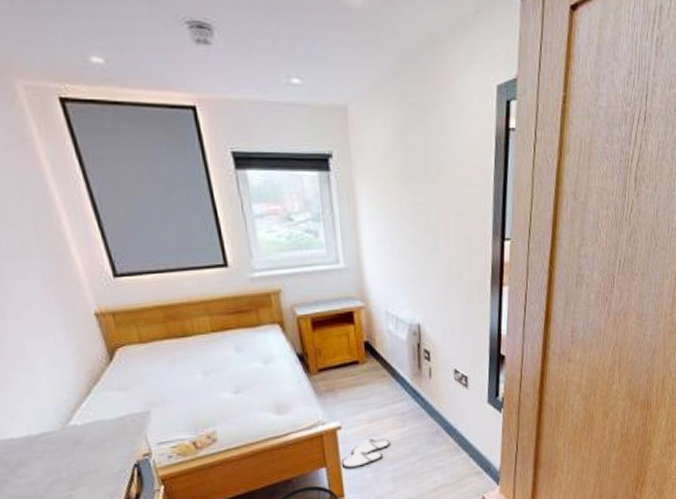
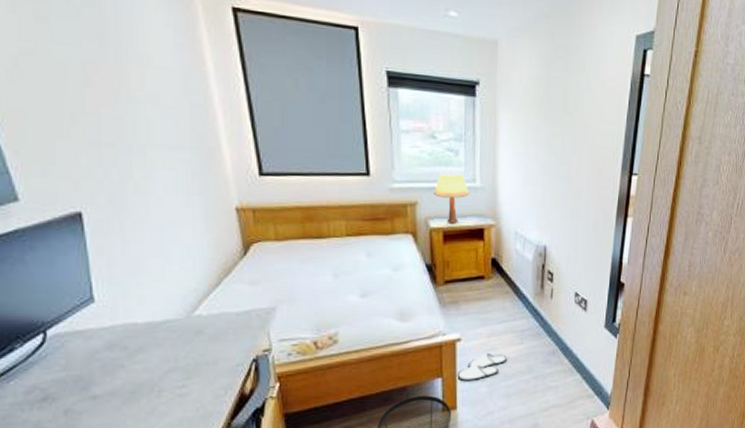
table lamp: none [296,254,335,309] -> present [434,171,470,223]

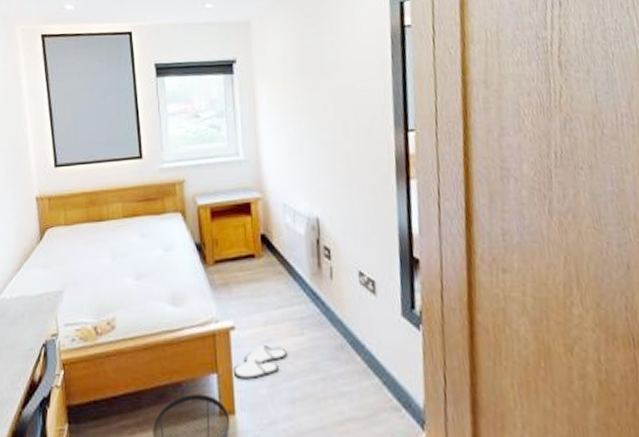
table lamp: present [434,171,470,223] -> none [200,146,234,199]

